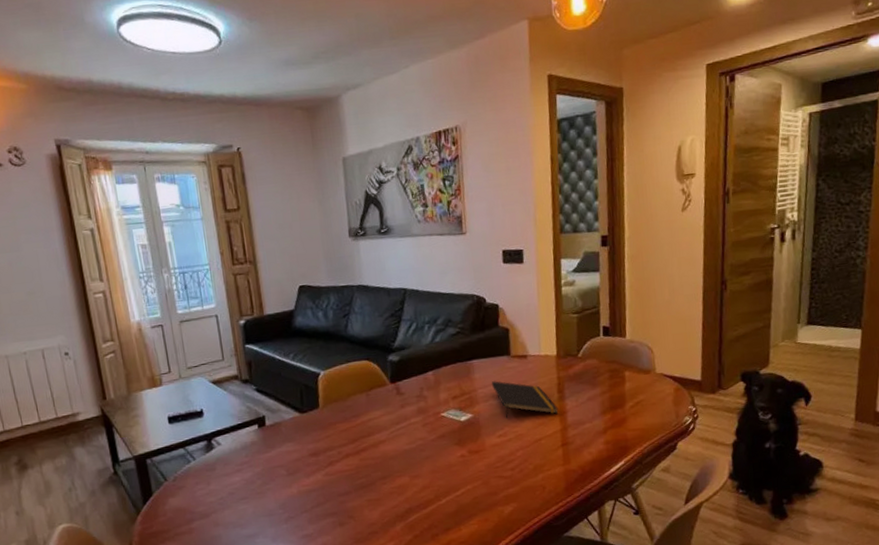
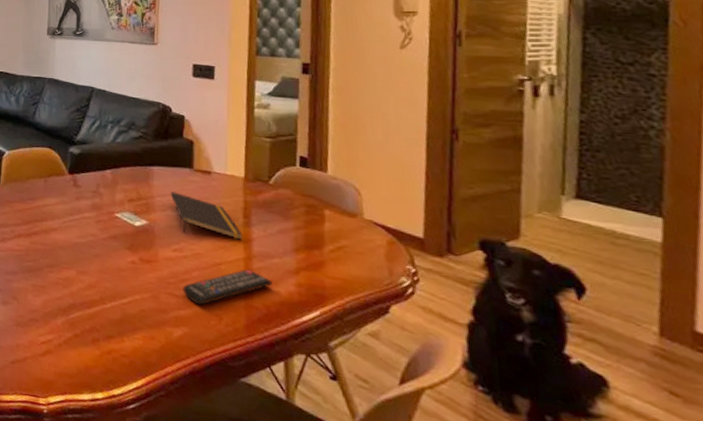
remote control: none [509,438,586,481] -> present [182,269,273,305]

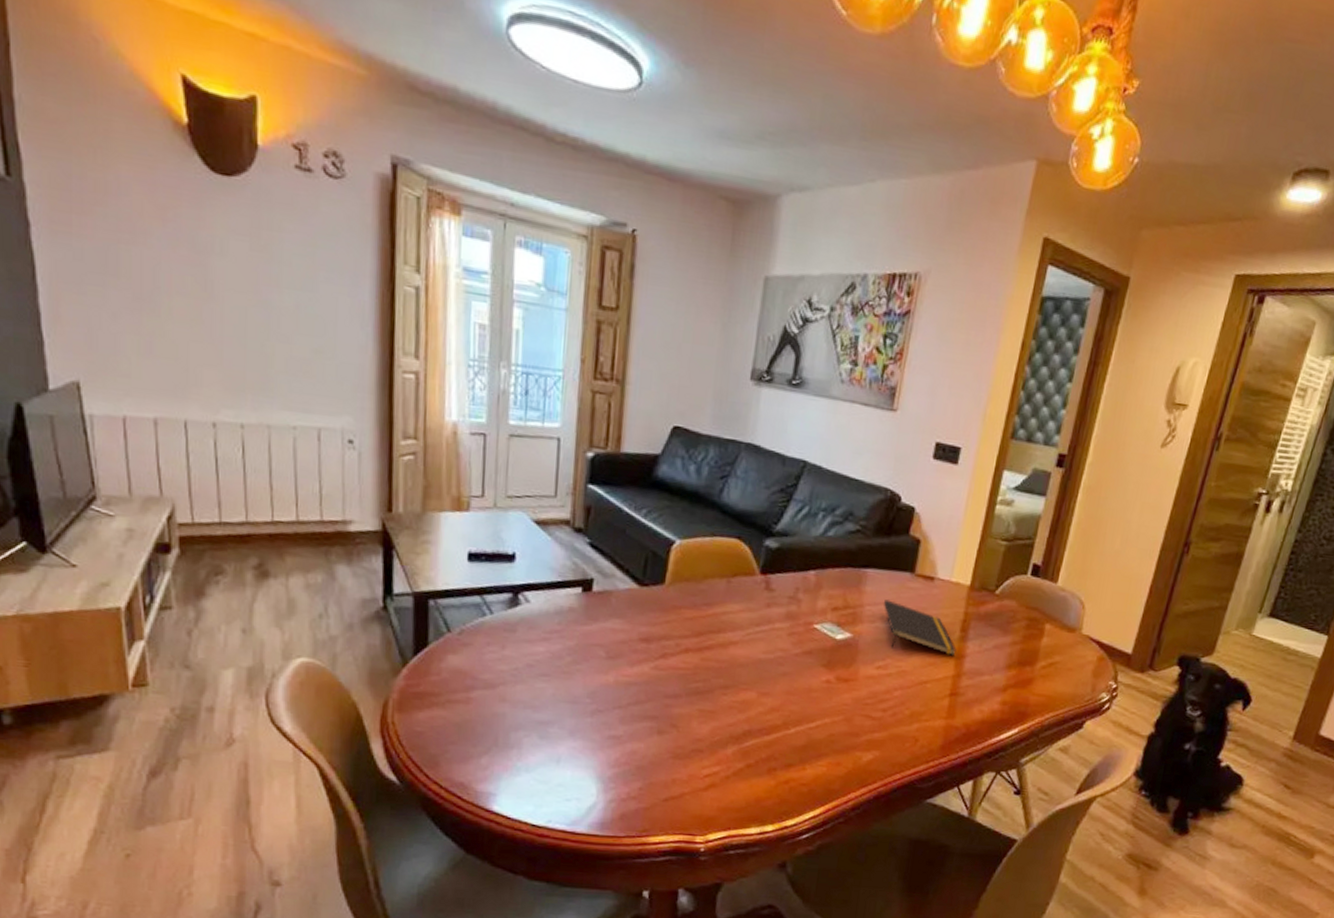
remote control: present [182,269,273,305] -> none [880,687,978,727]

